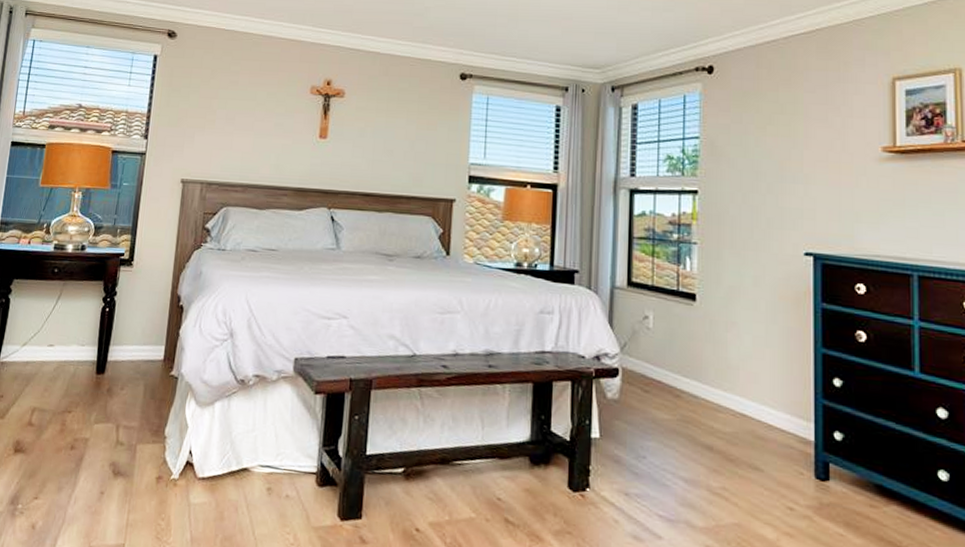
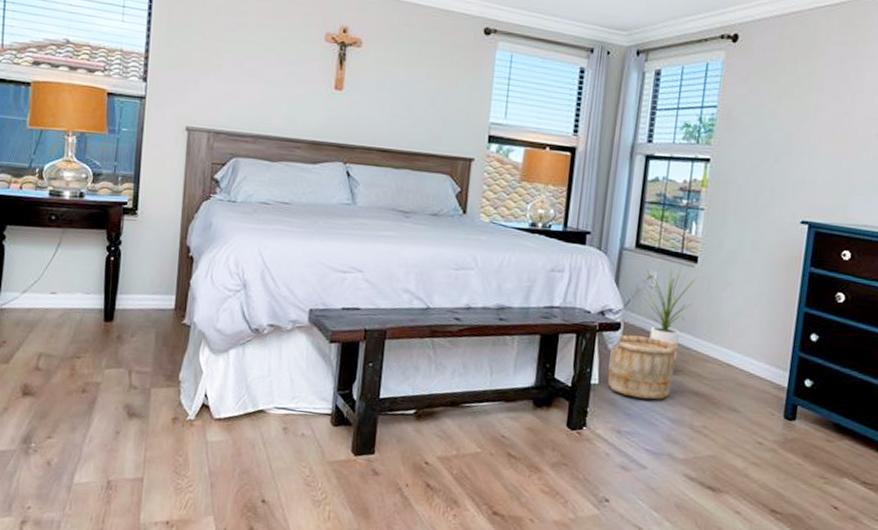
wooden bucket: none [609,381,685,456] -> present [607,334,678,400]
house plant: none [637,304,699,423] -> present [639,265,699,371]

